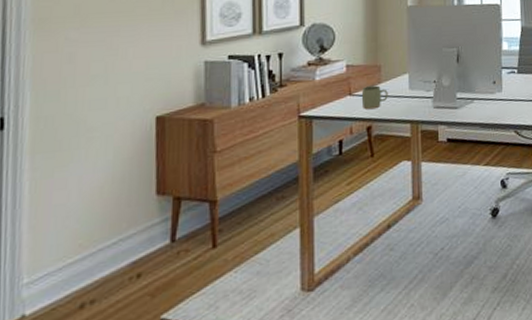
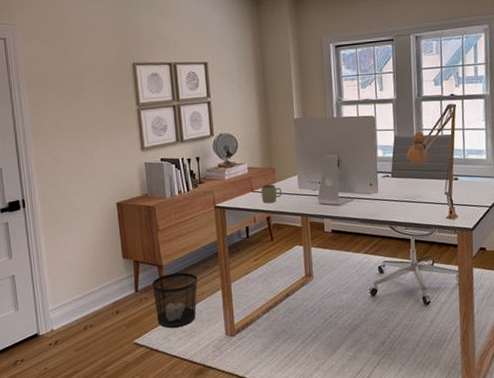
waste bin: none [198,207,267,291] -> present [152,272,198,328]

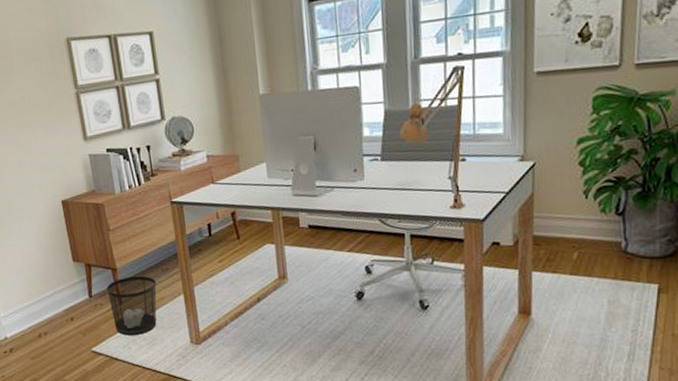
mug: present [261,184,282,204] -> none [223,174,248,197]

